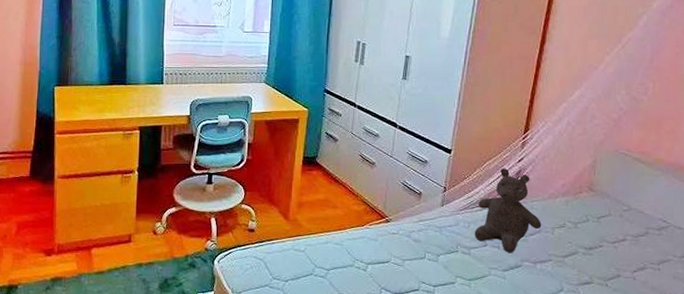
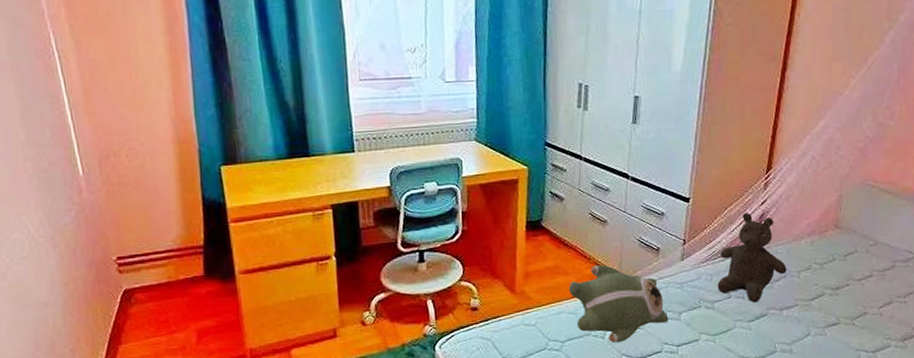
plush toy: none [337,203,427,277] -> present [569,265,669,343]

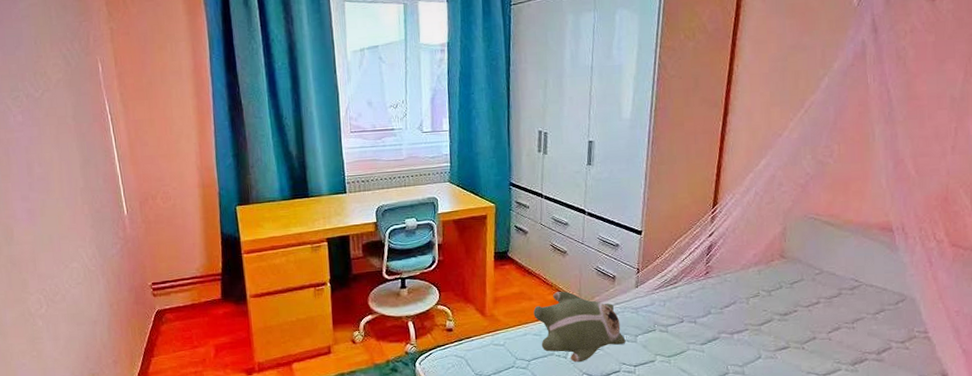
teddy bear: present [717,213,787,303] -> none [670,244,736,327]

